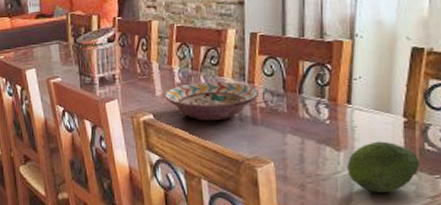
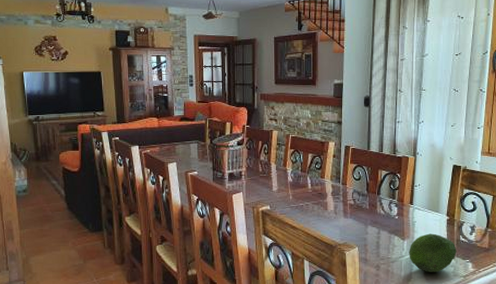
decorative bowl: present [164,81,260,121] -> none [279,182,350,213]

